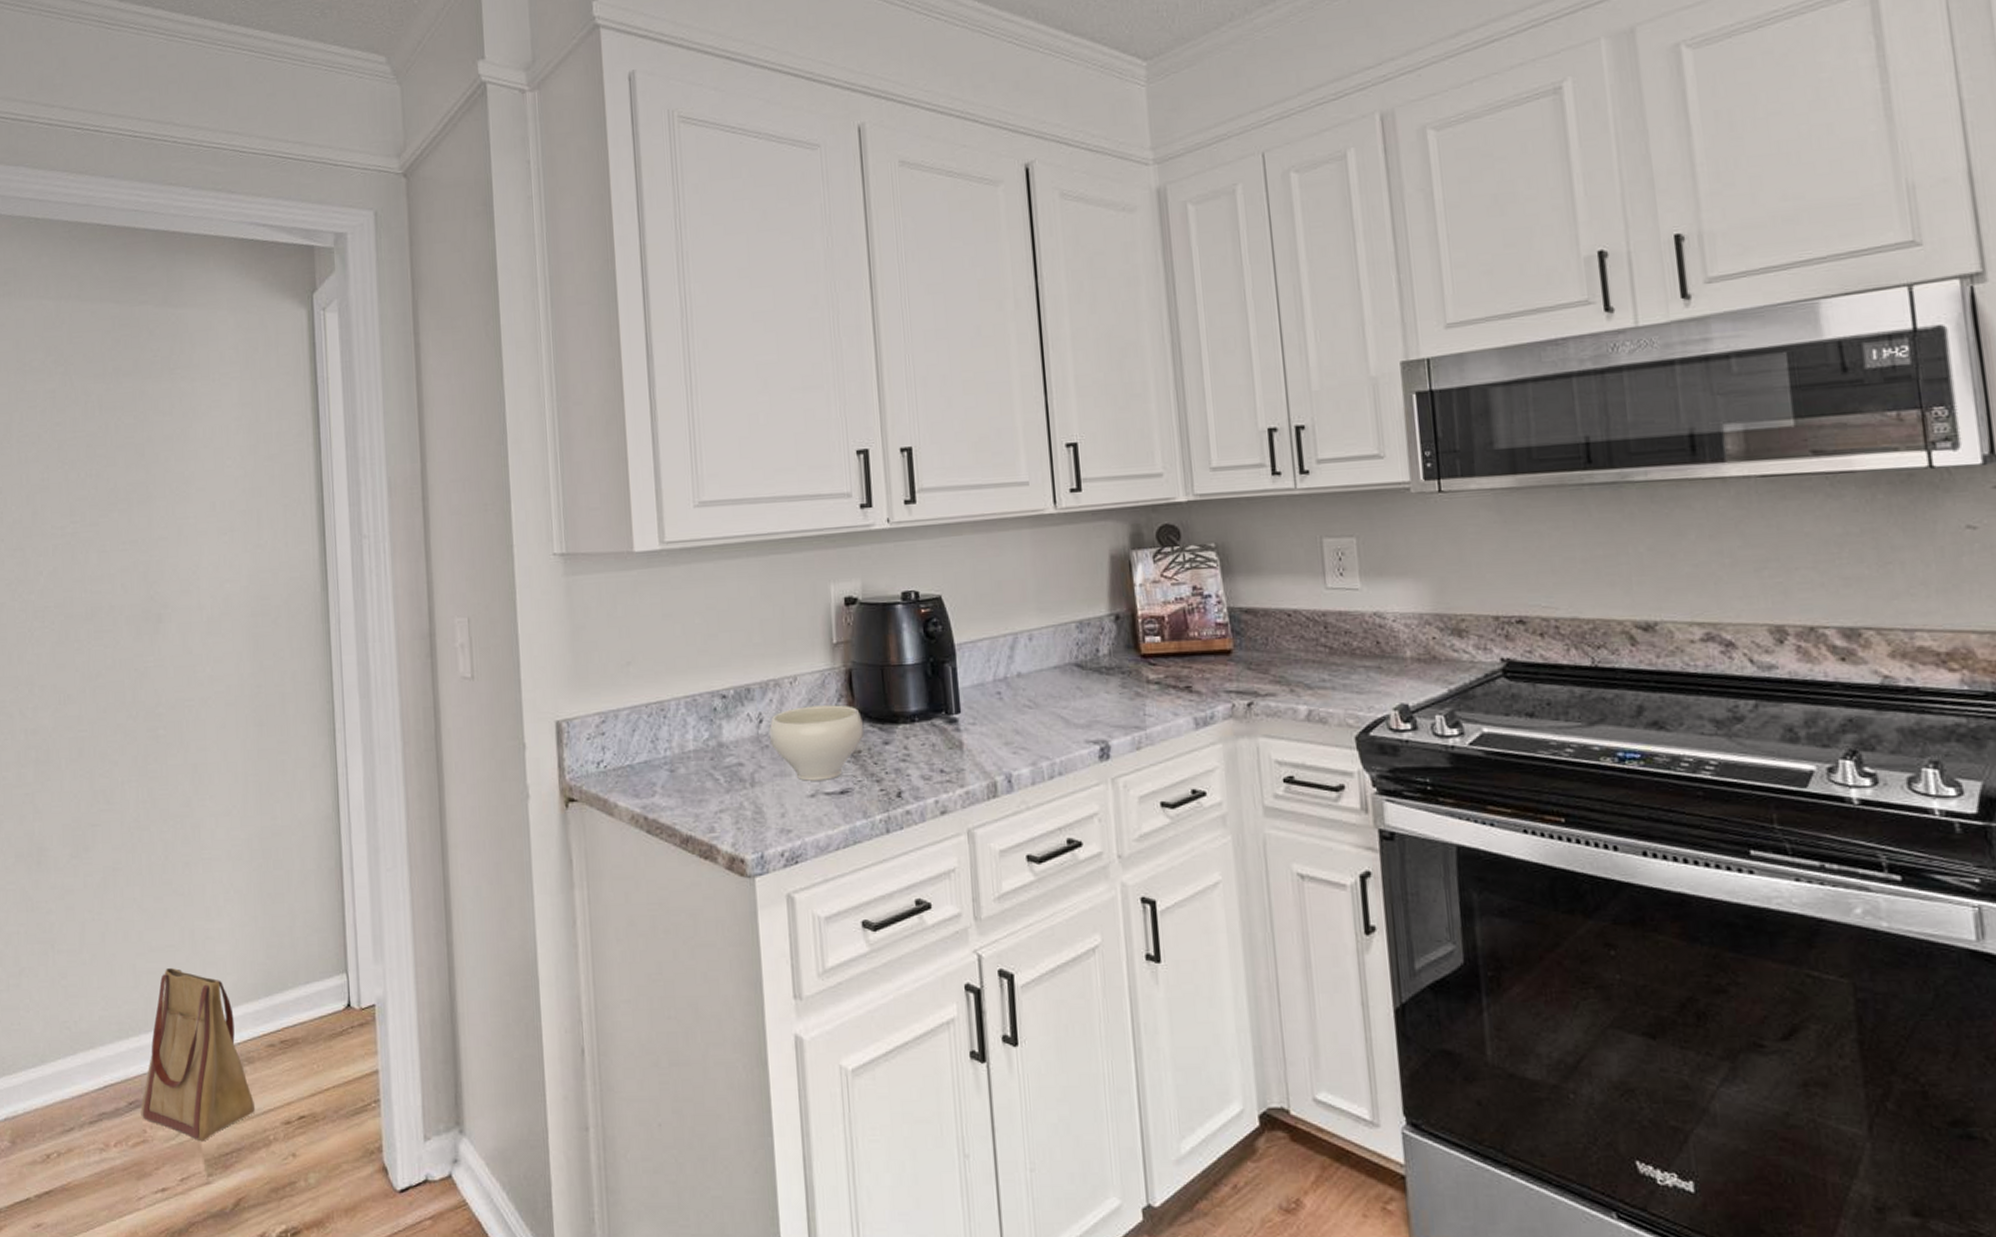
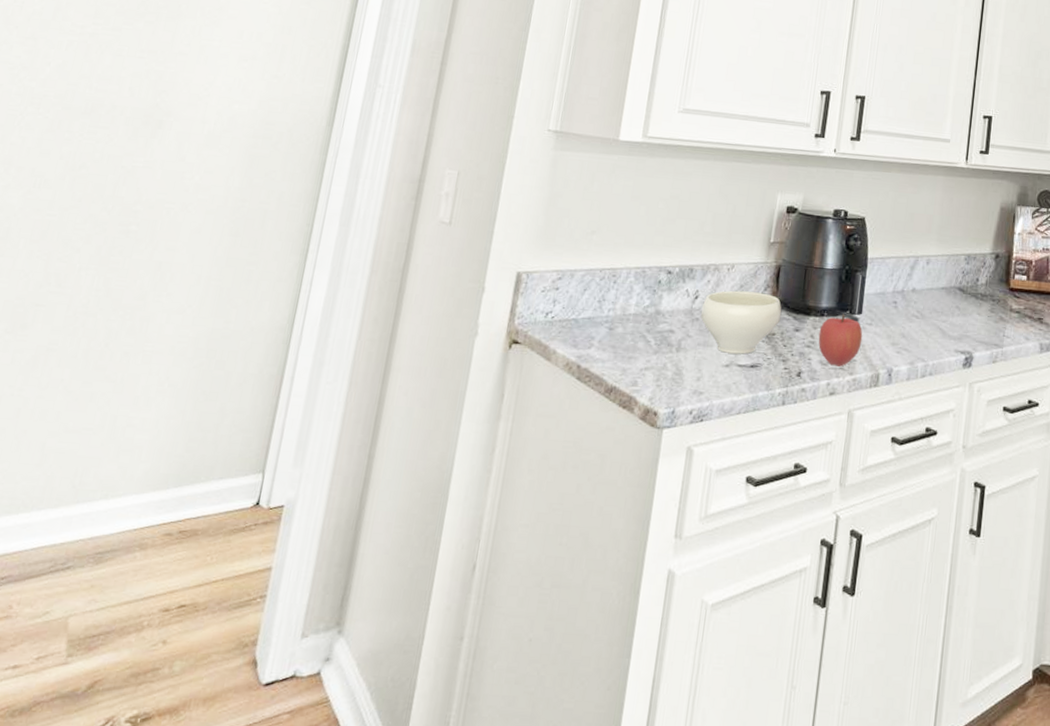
shopping bag: present [140,967,255,1142] -> none [10,449,138,622]
fruit: none [913,716,968,779] -> present [818,314,863,367]

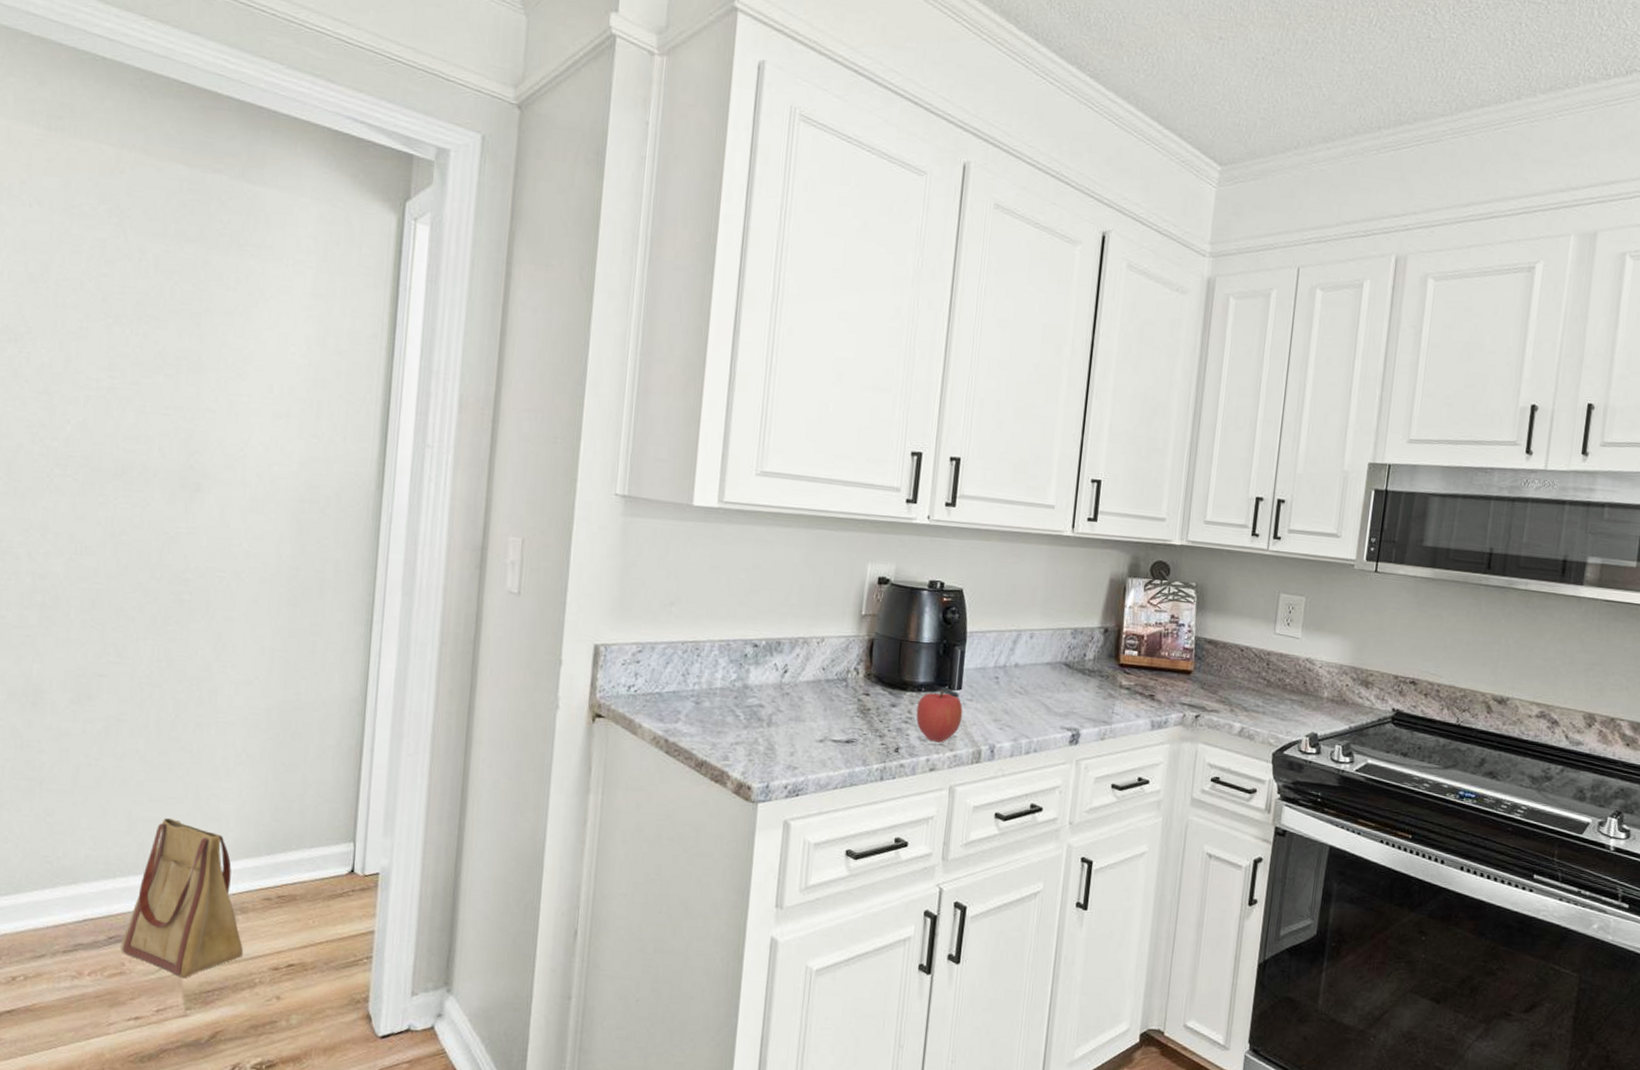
shopping bag: none [10,449,138,622] -> present [120,817,243,979]
bowl: present [700,290,782,355] -> none [790,664,877,730]

